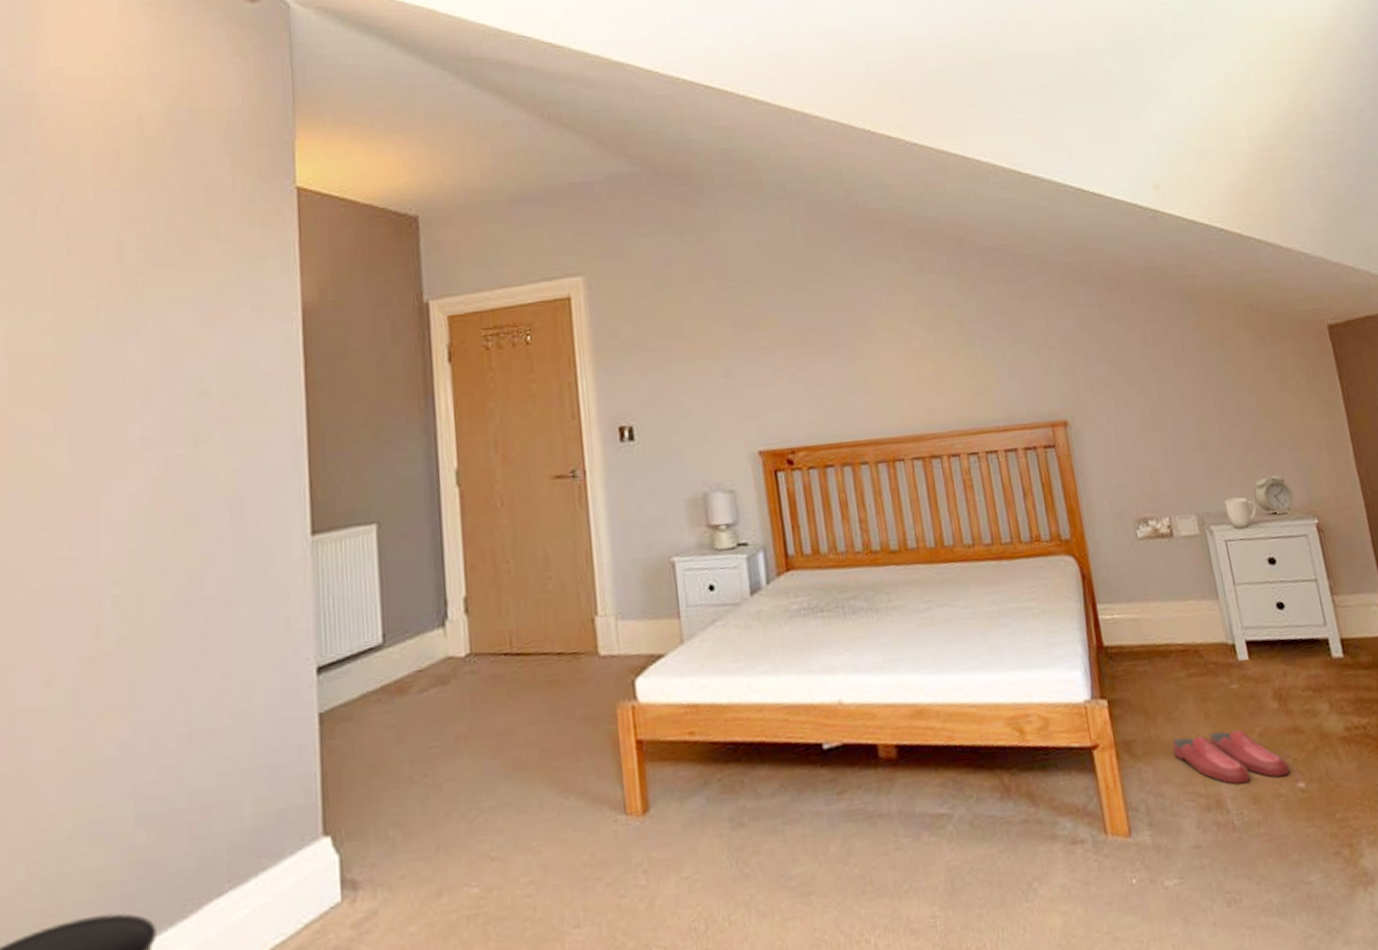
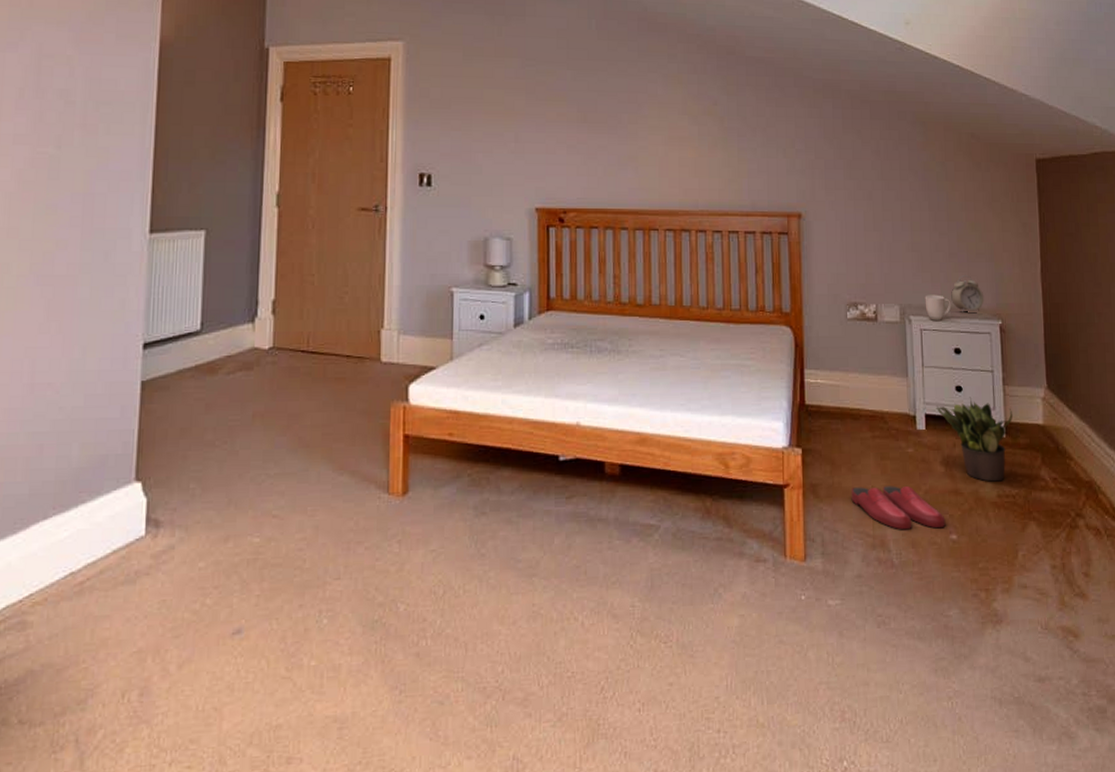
potted plant: none [1257,613,1350,714] -> present [937,397,1013,482]

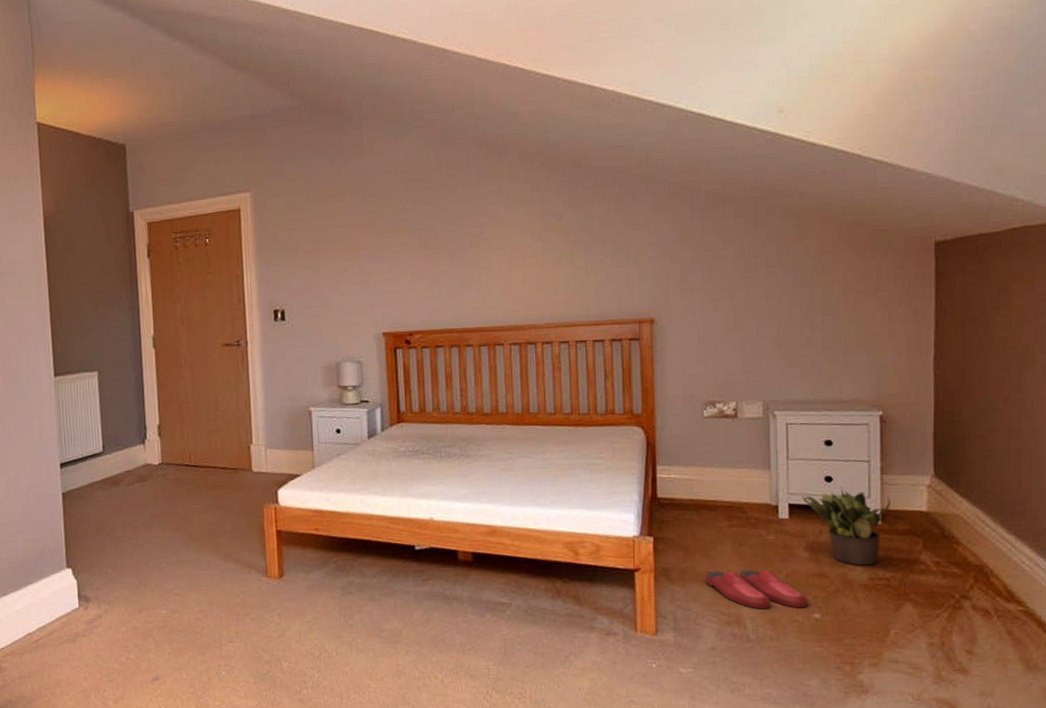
mug: present [925,295,952,320] -> none [792,389,823,415]
alarm clock: present [951,275,985,312] -> none [823,368,863,405]

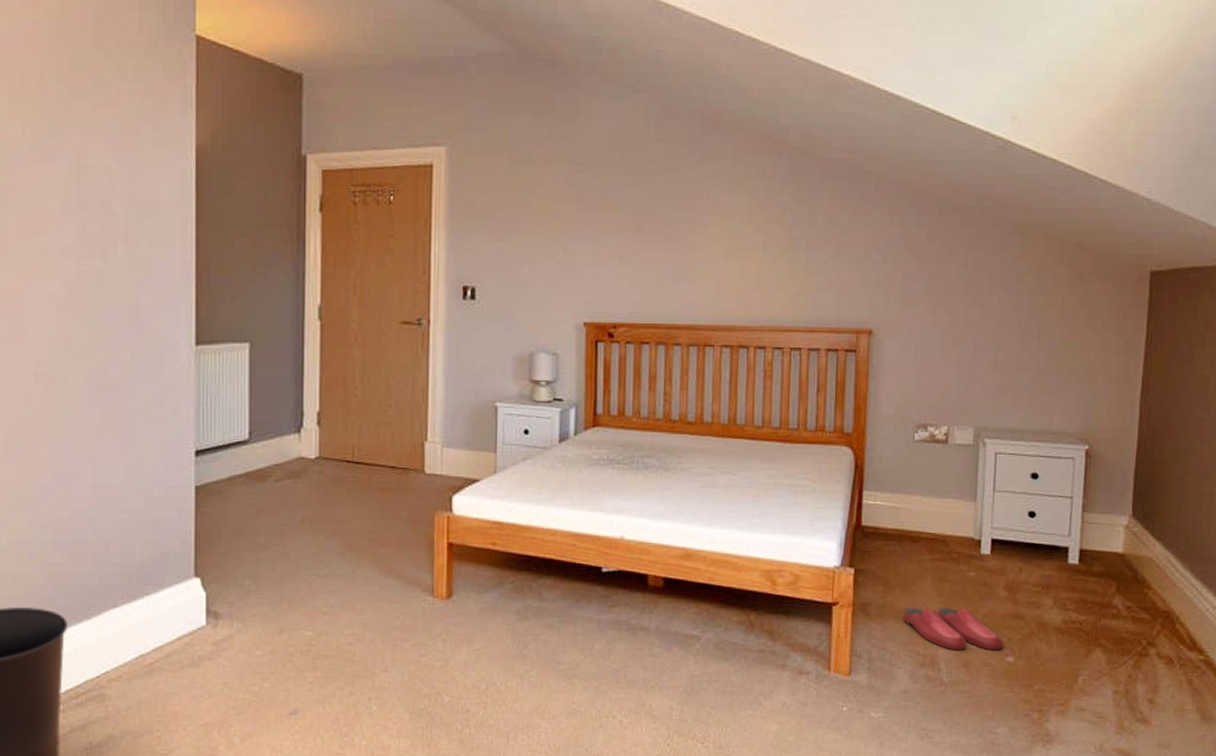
potted plant: present [802,486,890,566] -> none [1005,523,1089,608]

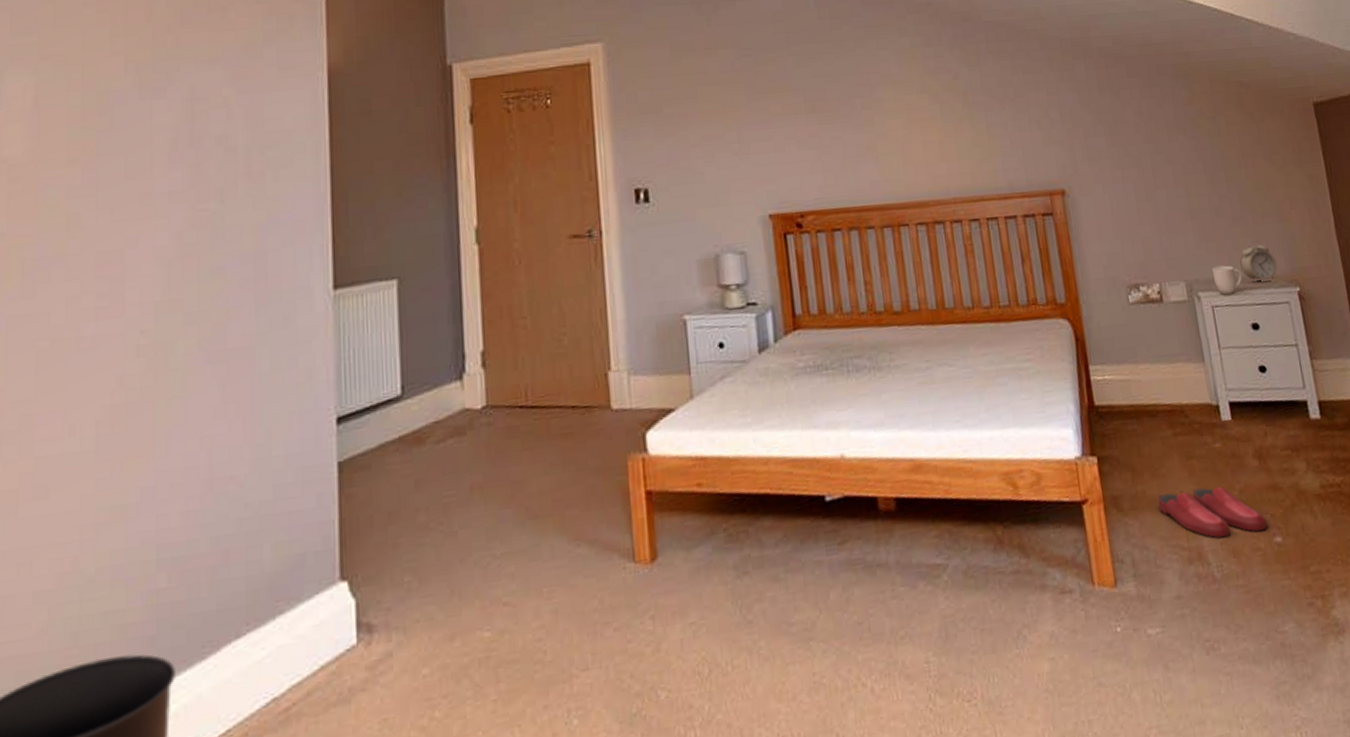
mug: none [1003,417,1033,444] -> present [1211,265,1243,295]
alarm clock: none [1033,397,1072,436] -> present [1240,240,1278,282]

